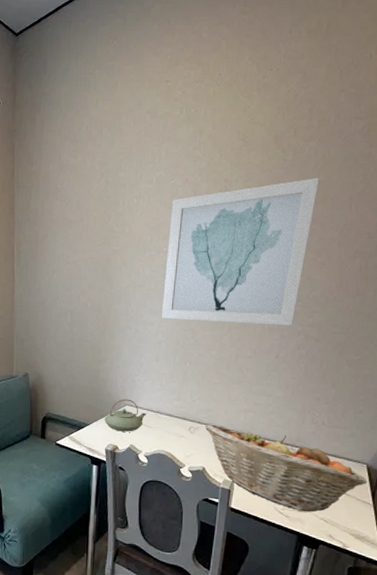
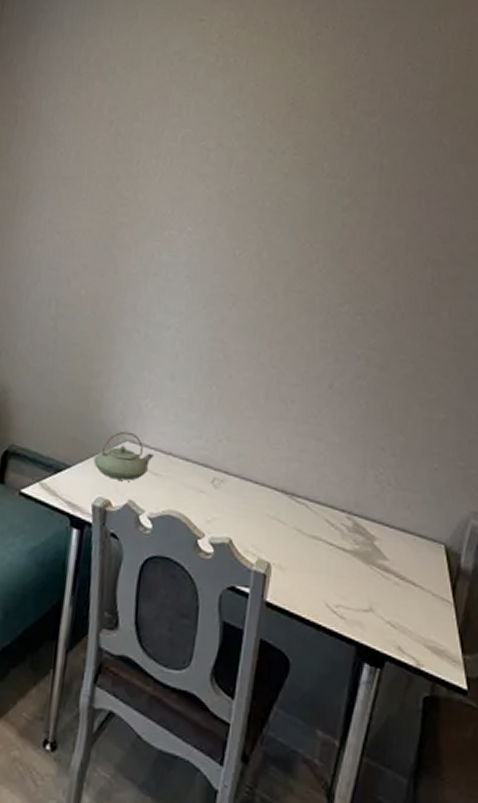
wall art: present [161,177,319,325] -> none [180,161,382,346]
fruit basket: present [206,424,368,512] -> none [235,475,446,612]

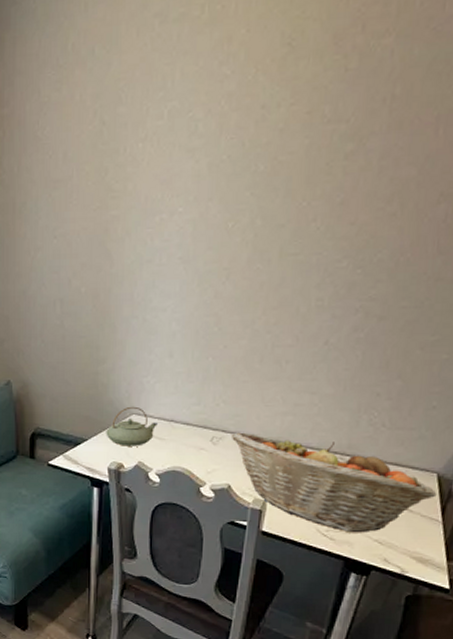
fruit basket: none [235,475,446,612] -> present [232,432,437,533]

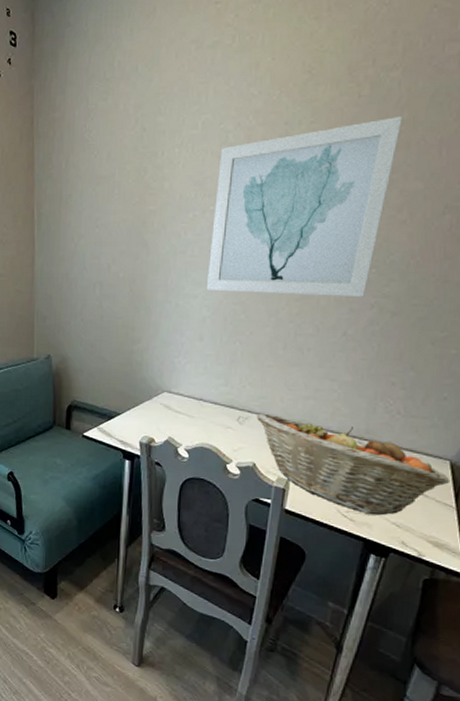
teapot: present [106,406,157,446] -> none [138,384,187,423]
wall art: none [175,90,394,303] -> present [206,115,402,297]

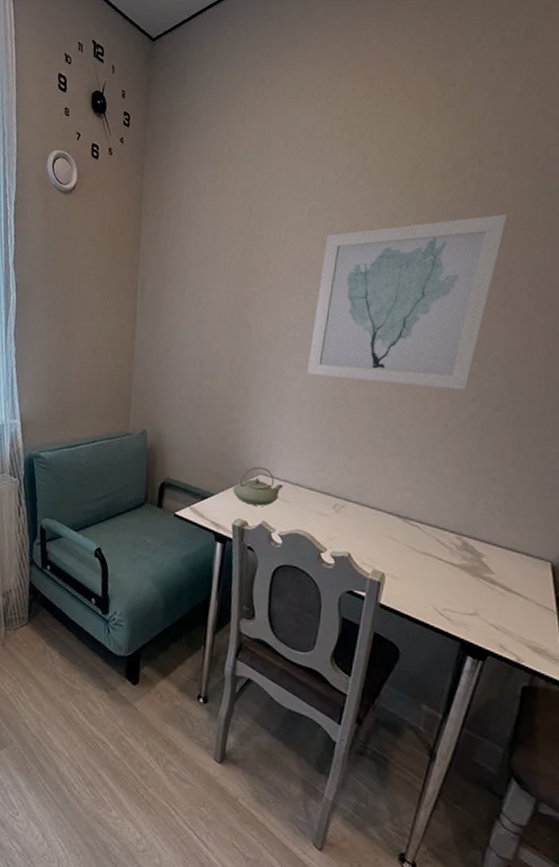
teapot: none [138,384,187,423] -> present [233,466,283,506]
fruit basket: present [257,413,450,516] -> none [354,502,551,616]

